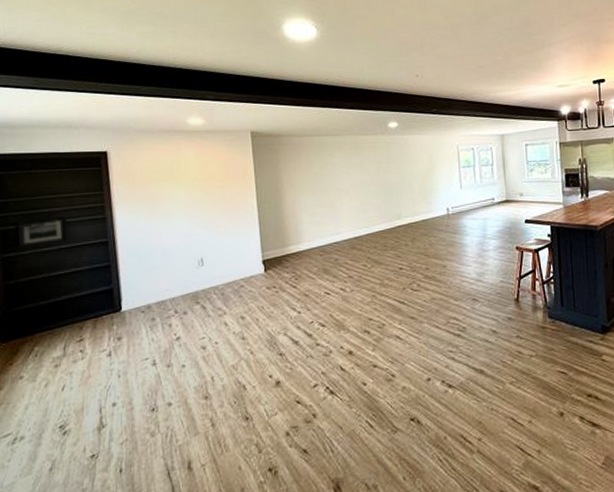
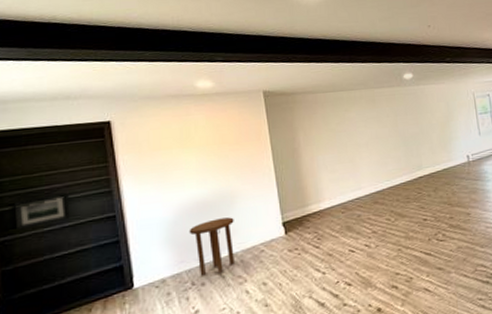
side table: none [174,251,217,305] -> present [189,217,236,276]

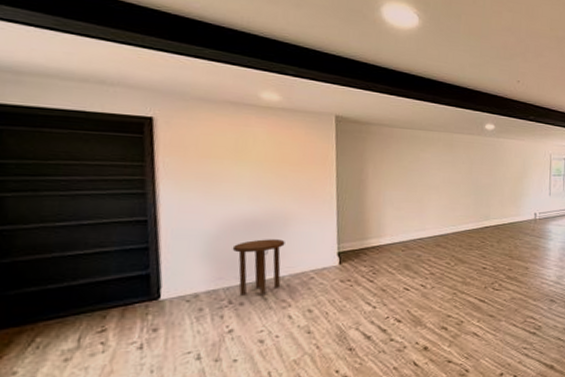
picture frame: present [14,192,70,230] -> none [18,186,92,221]

